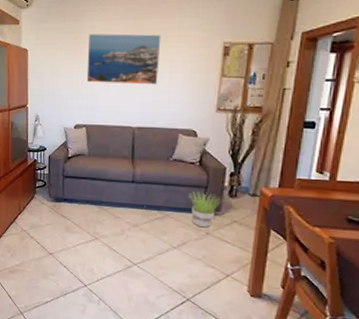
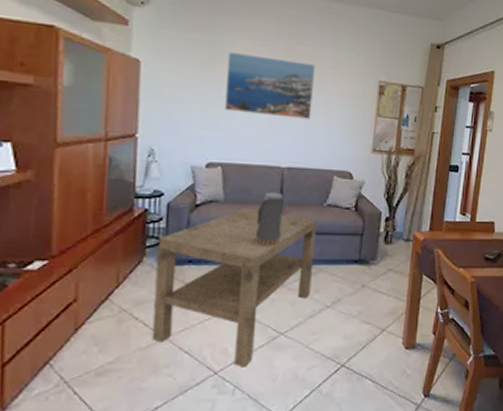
coffee table: none [42,161,163,286] -> present [152,208,316,368]
decorative container: none [112,147,136,193] -> present [255,192,285,246]
potted plant: present [188,191,221,228] -> none [343,240,377,280]

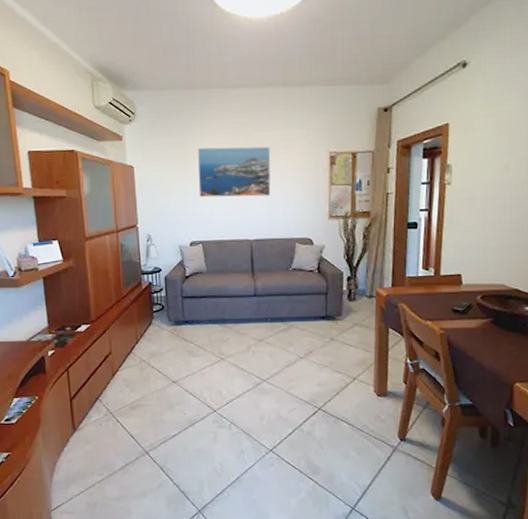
coffee table: present [152,208,316,368] -> none [161,276,286,407]
decorative container: present [255,192,285,246] -> none [233,261,255,308]

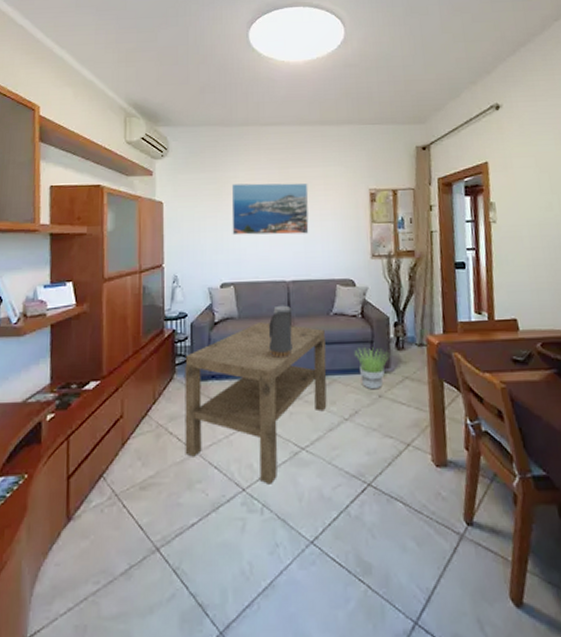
coffee table: none [161,276,286,407] -> present [185,322,327,485]
decorative container: none [233,261,255,308] -> present [268,305,293,359]
potted plant: none [310,298,342,334] -> present [354,347,390,390]

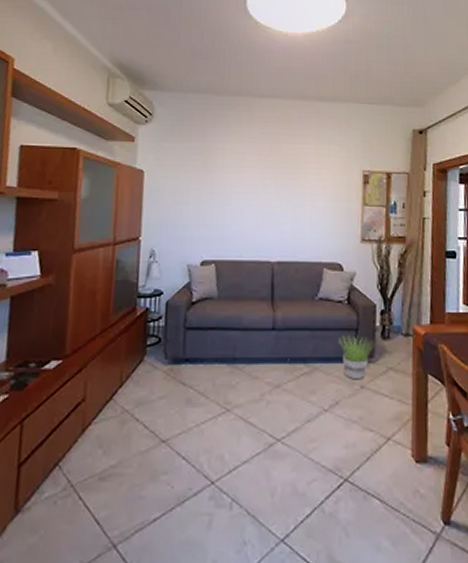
coffee table: present [185,322,327,485] -> none [151,304,308,478]
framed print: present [231,183,309,236] -> none [216,156,300,213]
decorative container: present [268,305,293,359] -> none [248,287,276,344]

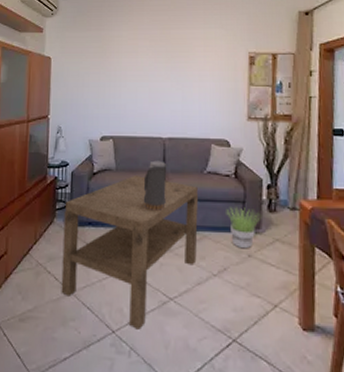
coffee table: none [151,304,308,478] -> present [61,176,198,330]
decorative container: none [248,287,276,344] -> present [143,160,167,212]

